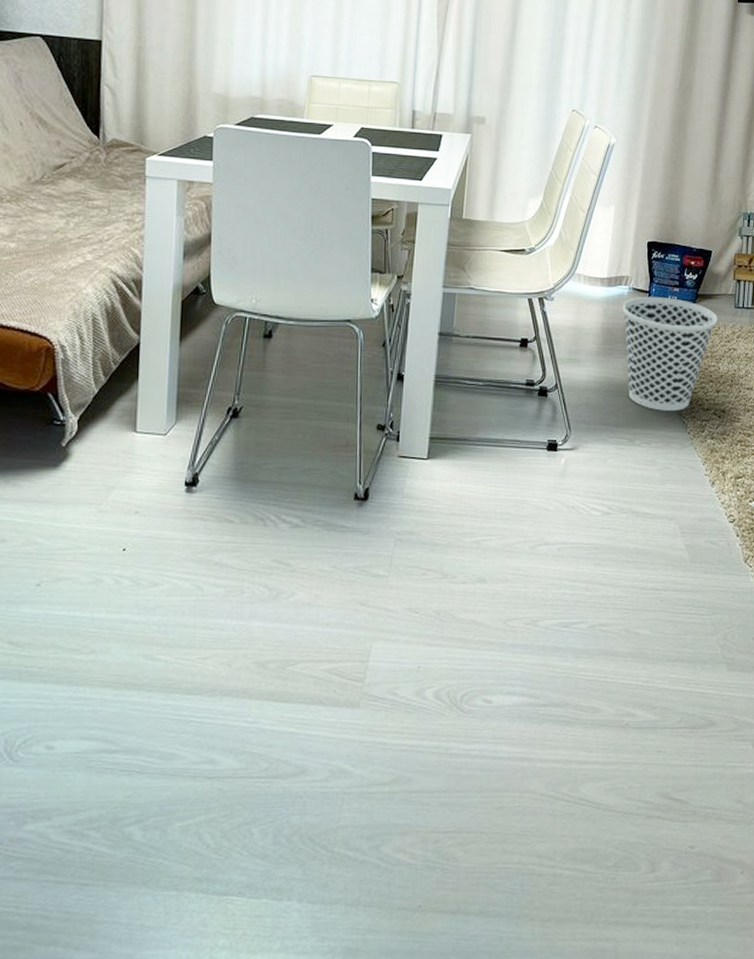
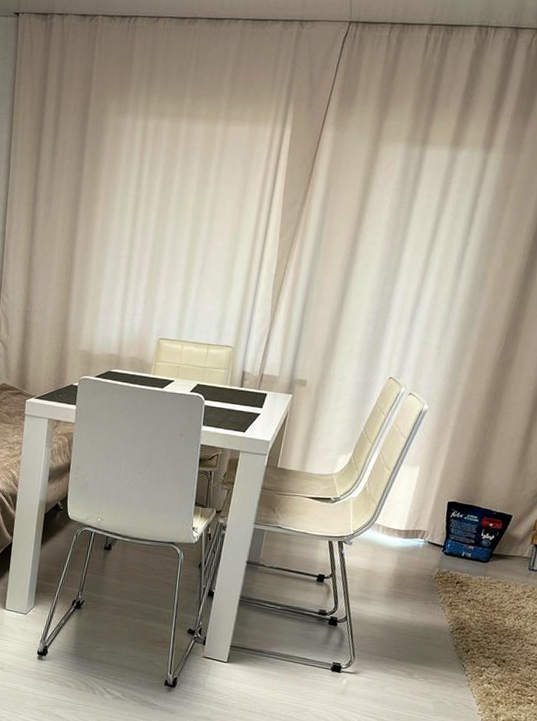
wastebasket: present [622,296,718,411] -> none [412,550,510,655]

